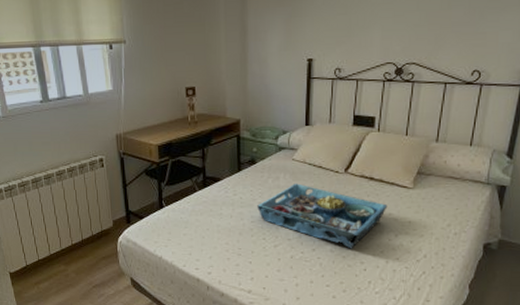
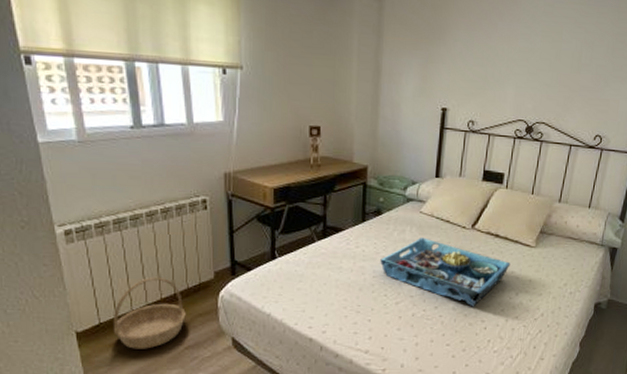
basket: none [36,226,92,287] -> present [113,276,186,349]

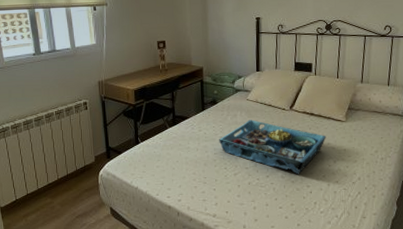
basket: present [113,276,186,349] -> none [25,162,76,219]

